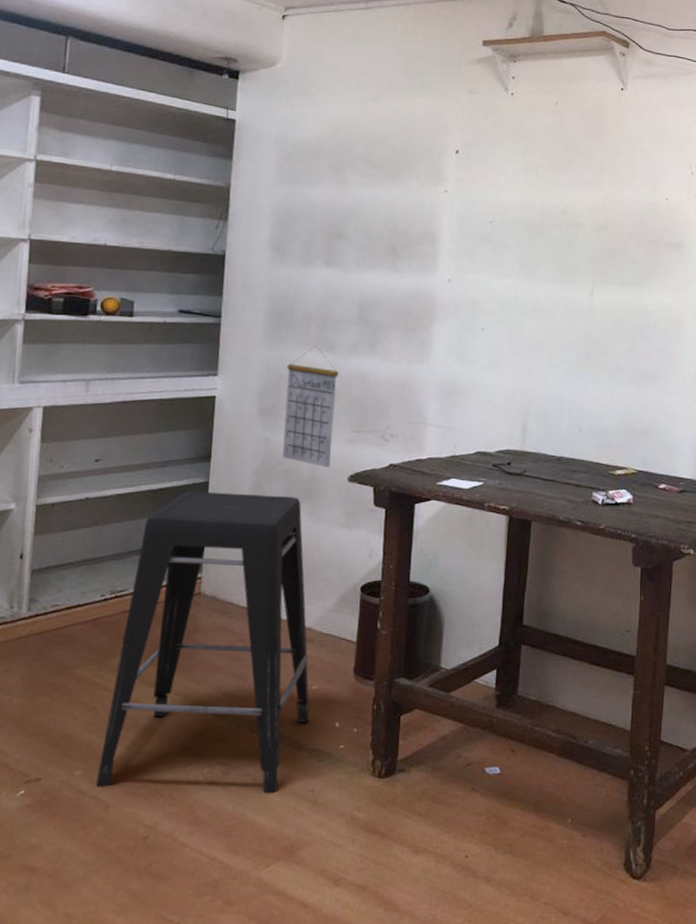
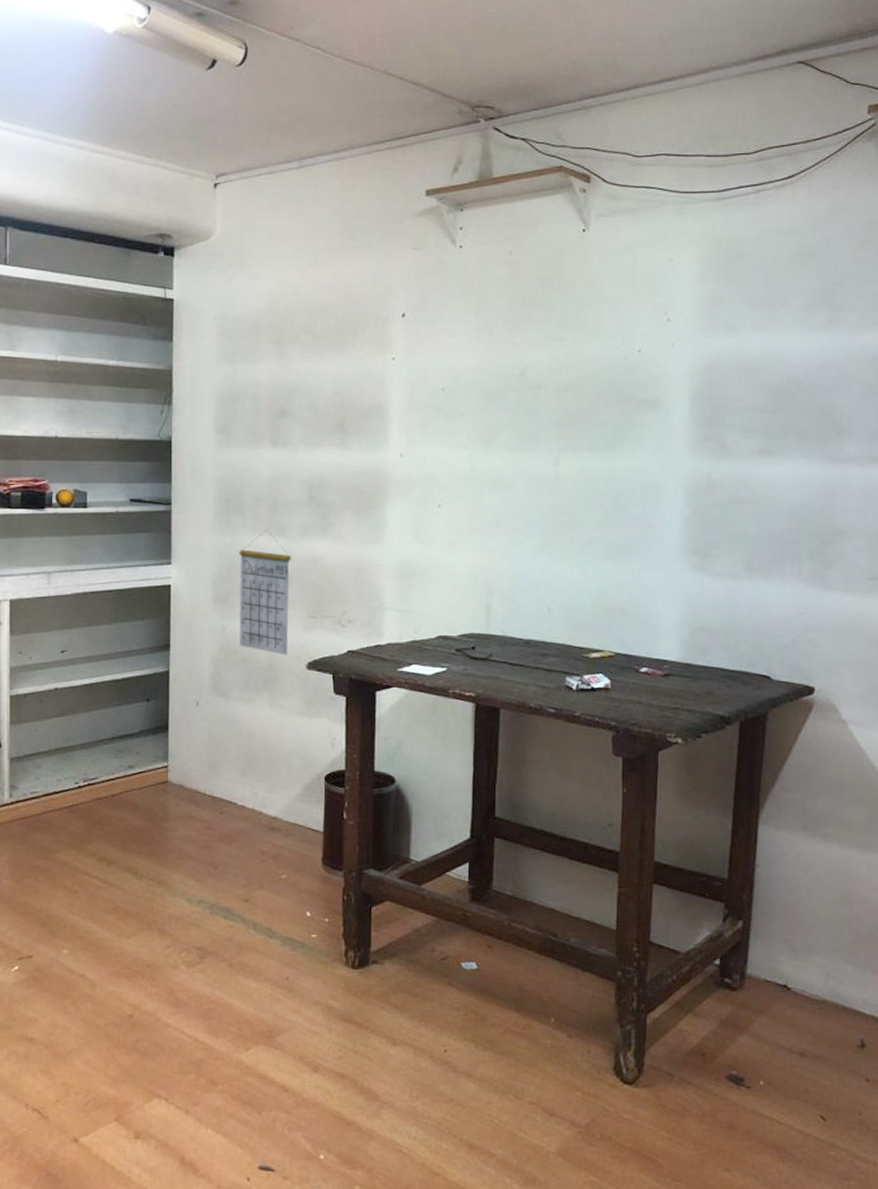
stool: present [96,491,310,794] -> none [83,681,281,980]

